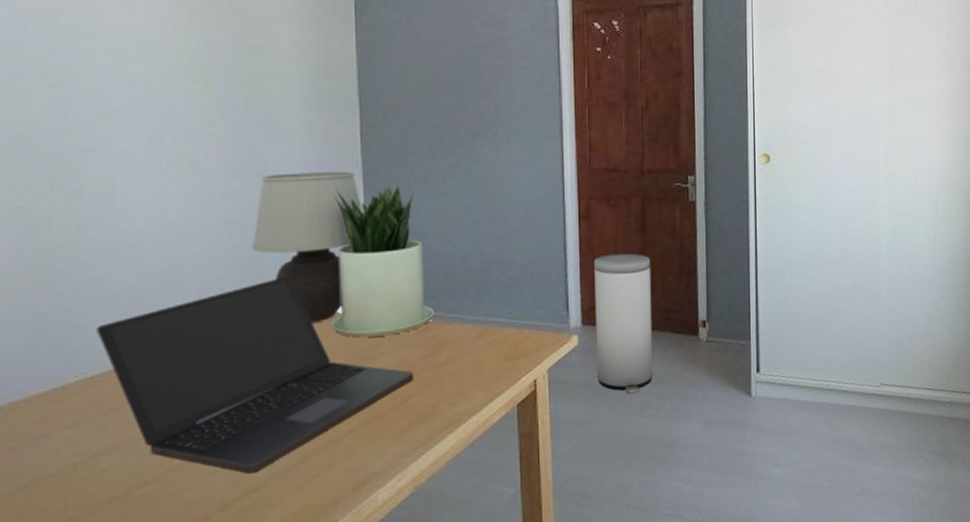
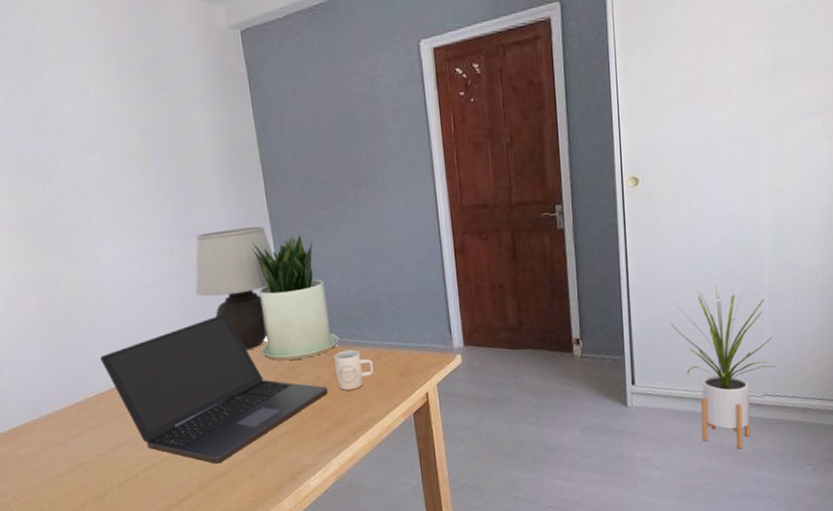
mug: none [425,326,475,376] -> present [334,349,375,391]
pedal bin: present [594,253,654,394] -> none [471,280,532,404]
house plant: none [796,269,892,443] -> present [671,285,776,449]

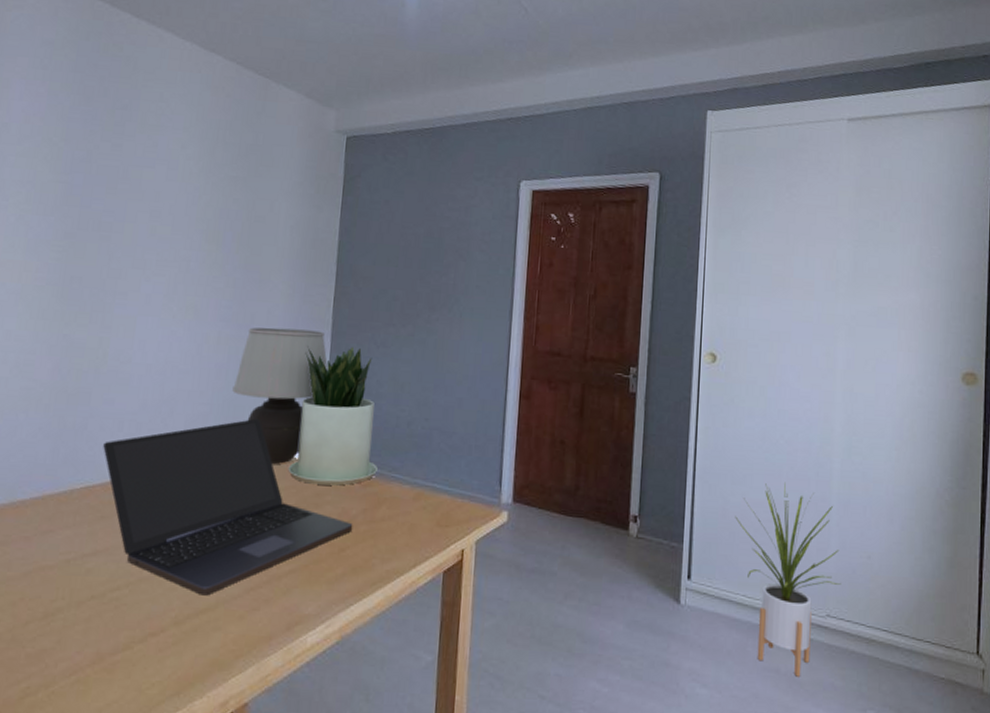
mug: present [334,349,375,391] -> none [365,484,410,532]

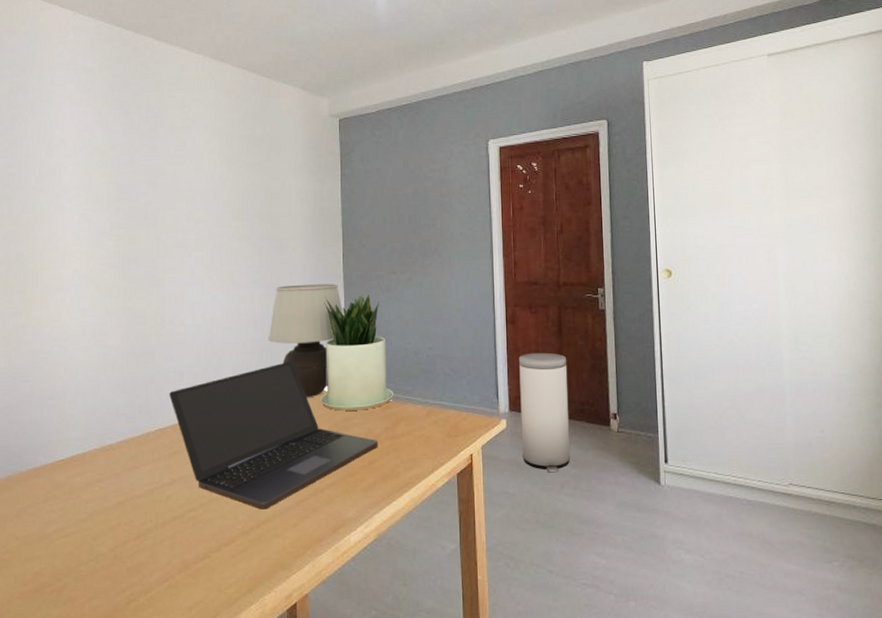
pedal bin: none [522,435,586,580] -> present [519,352,571,473]
house plant: present [735,482,841,677] -> none [701,373,800,538]

